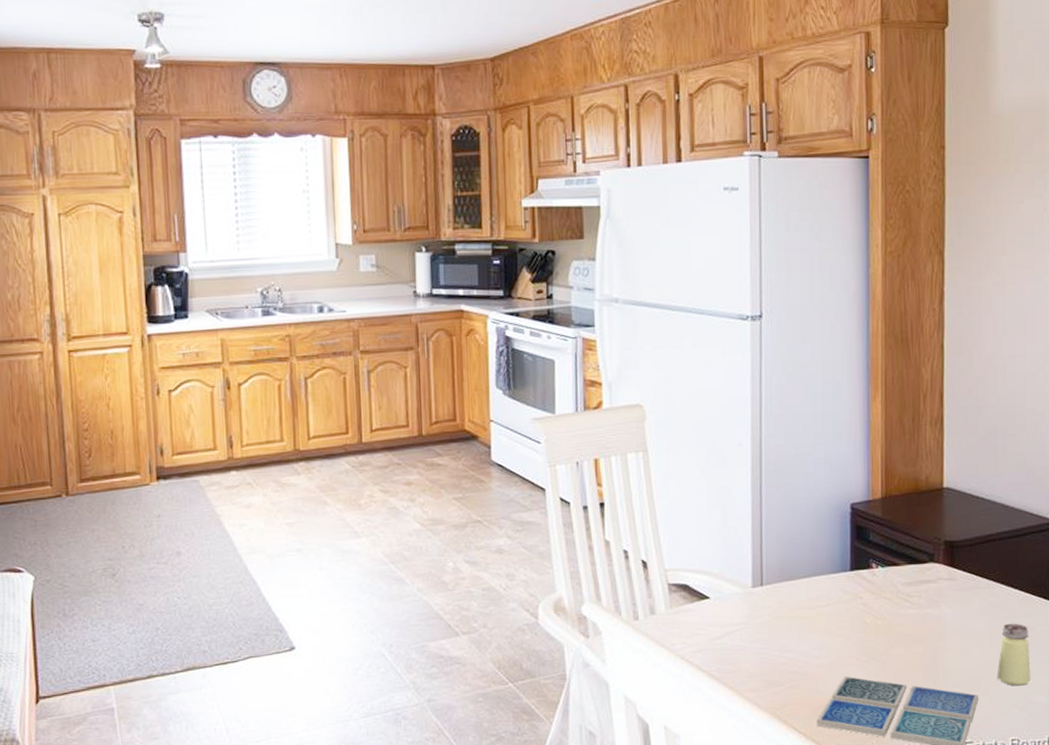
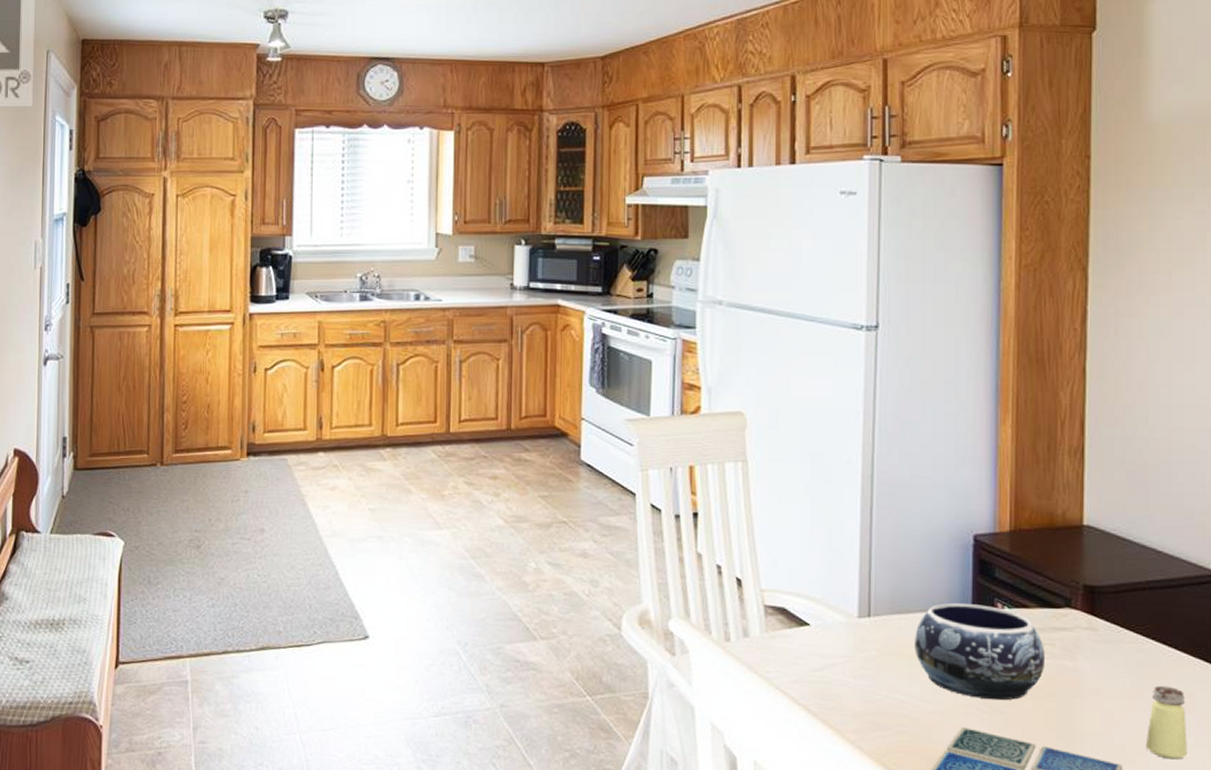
decorative bowl: none [802,566,913,650] -> present [915,603,1045,701]

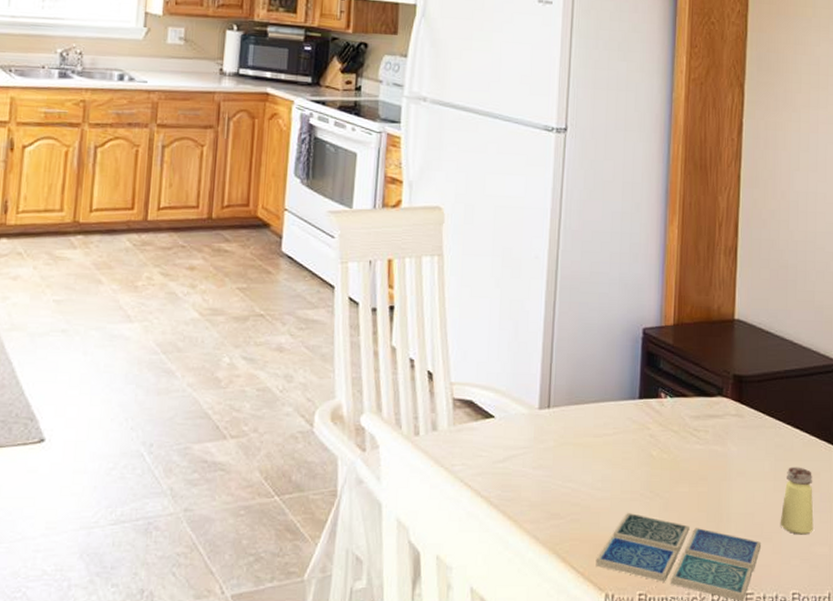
decorative bowl: present [915,603,1045,701] -> none [588,394,700,486]

